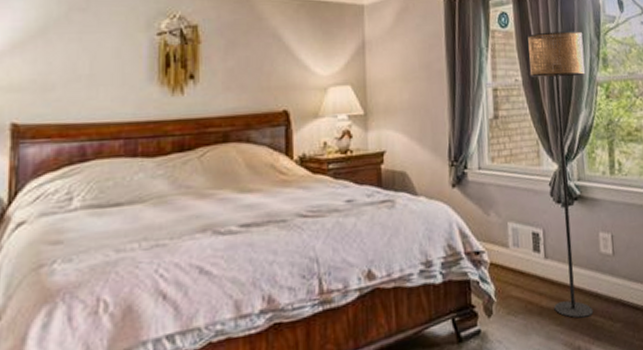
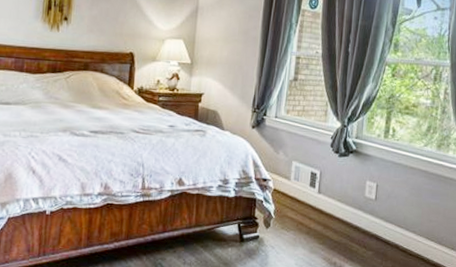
floor lamp: present [528,31,594,319] -> none [320,16,380,242]

